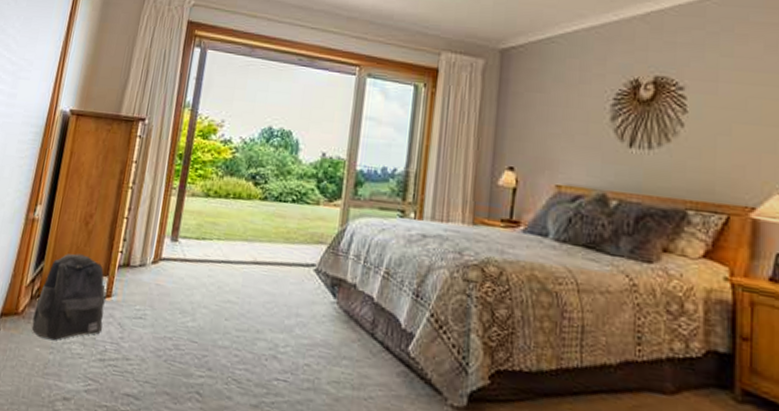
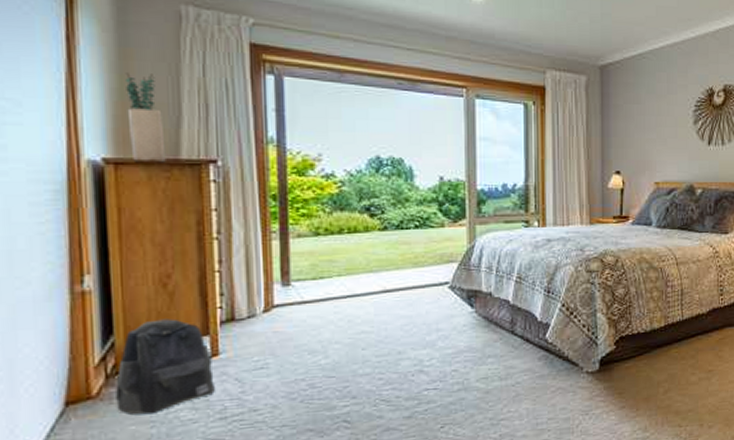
vase: none [89,42,118,119] -> present [125,73,166,165]

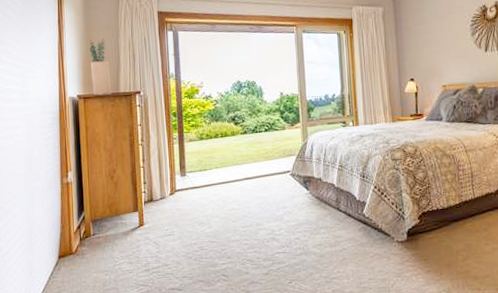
backpack: present [116,319,215,415] -> none [85,200,142,266]

